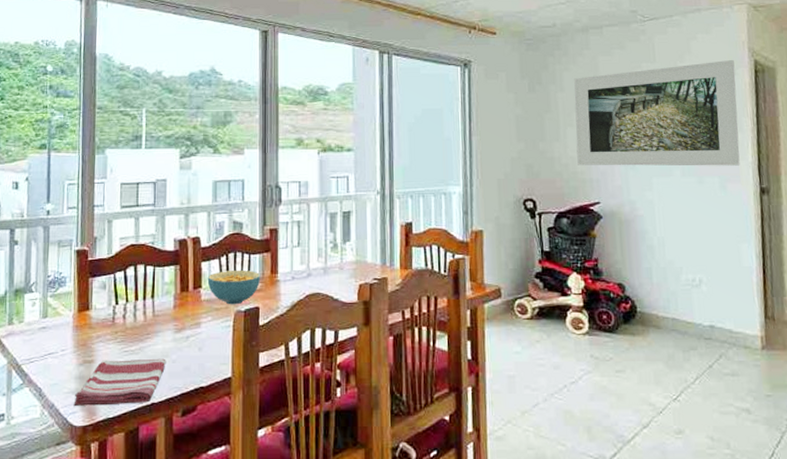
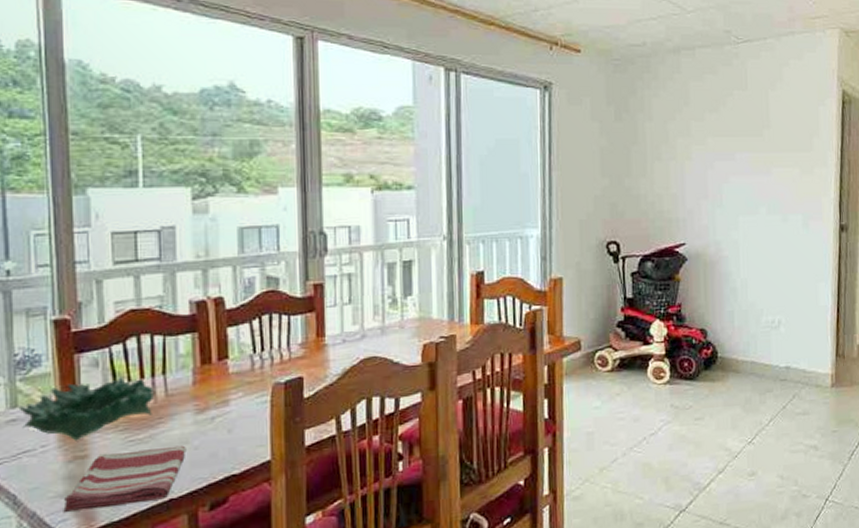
decorative bowl: none [48,298,144,348] -> present [18,377,154,441]
cereal bowl: present [207,269,261,305] -> none [235,334,304,377]
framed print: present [574,60,740,166] -> none [663,90,824,204]

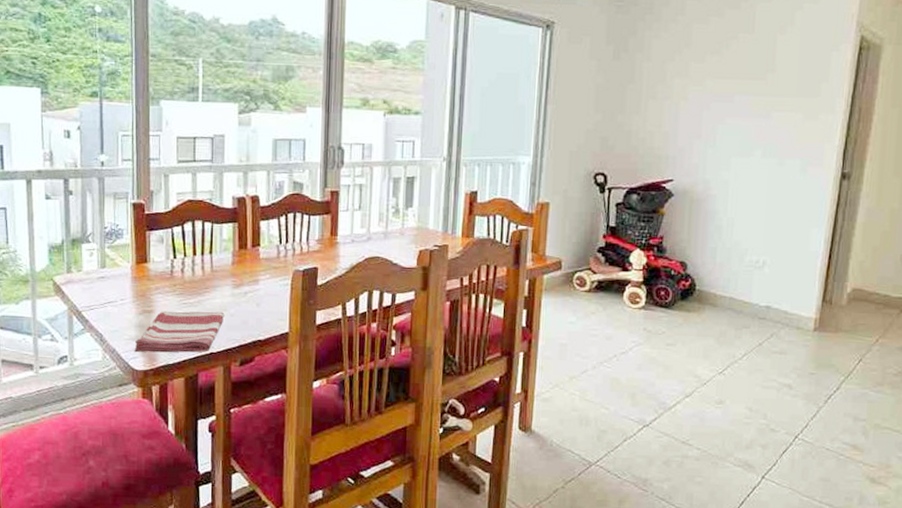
decorative bowl: present [18,377,154,441] -> none [106,252,202,299]

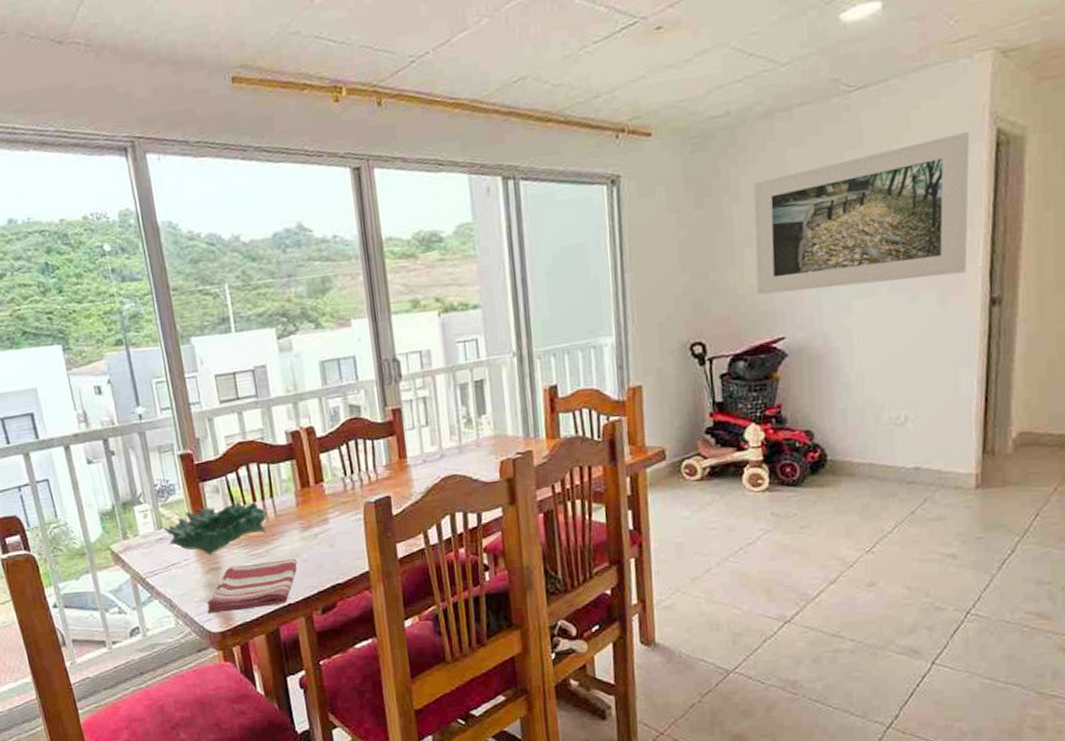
decorative bowl: none [106,252,202,299] -> present [163,501,267,556]
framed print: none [655,34,839,149] -> present [754,132,970,295]

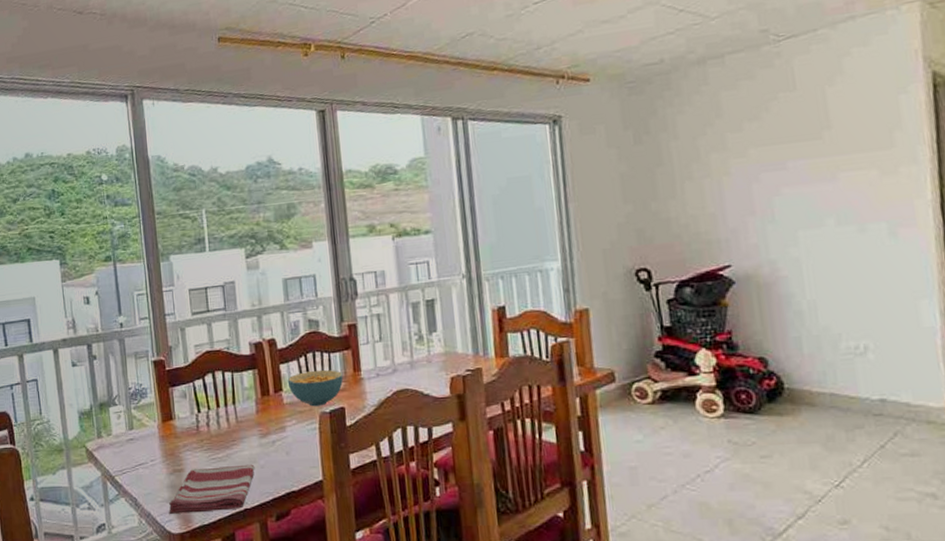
decorative bowl: present [163,501,267,556] -> none [134,406,228,457]
cereal bowl: none [328,457,389,497] -> present [287,369,344,407]
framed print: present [754,132,970,295] -> none [690,75,916,225]

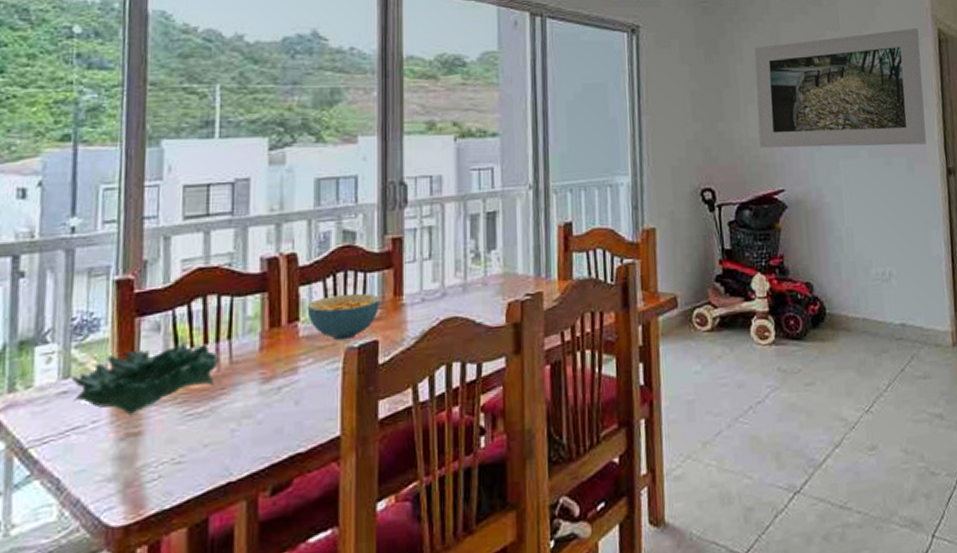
decorative bowl: none [134,406,228,457] -> present [71,342,217,416]
dish towel: present [169,464,255,515] -> none [110,419,249,500]
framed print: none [690,75,916,225] -> present [754,29,927,148]

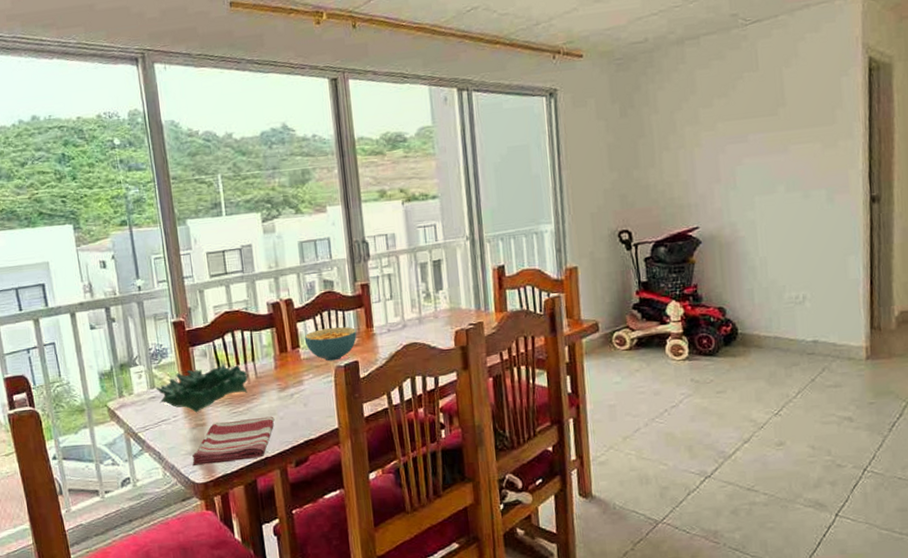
dish towel: none [110,419,249,500] -> present [192,416,275,467]
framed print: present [754,29,927,148] -> none [669,59,850,191]

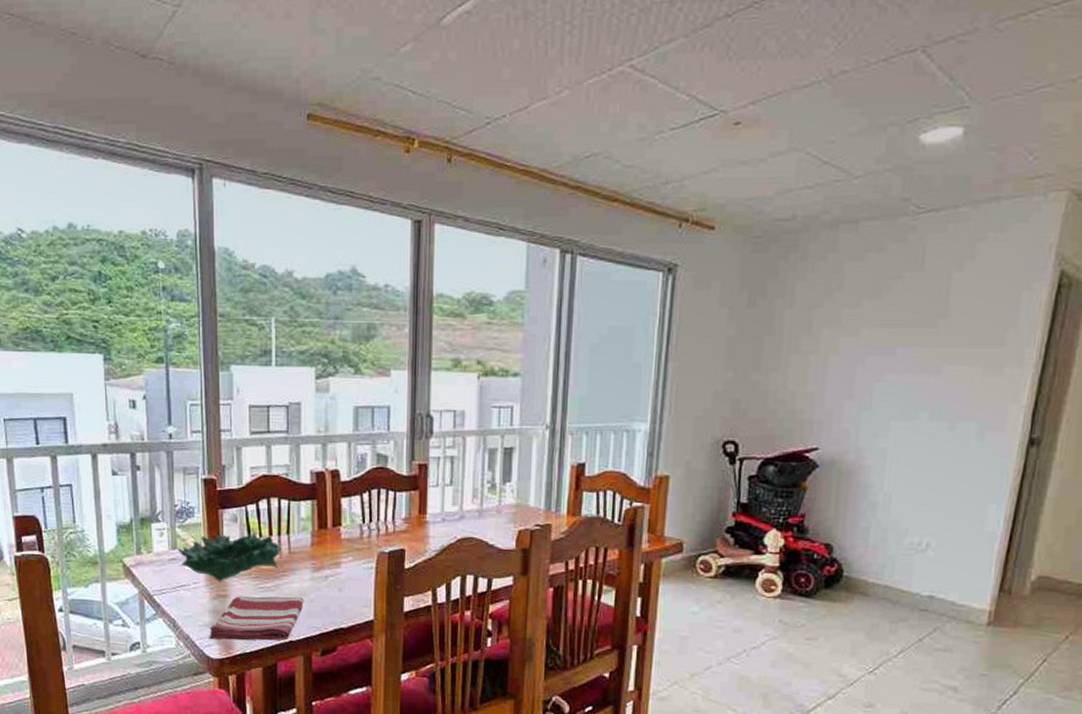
cereal bowl: present [304,326,357,361] -> none [347,508,407,546]

